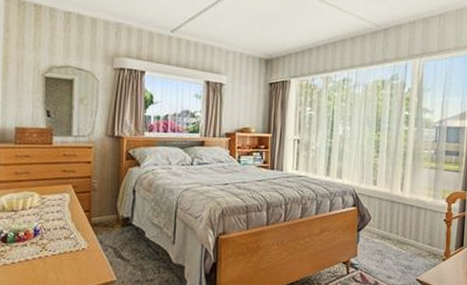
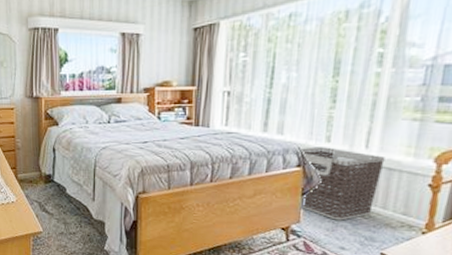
clothes hamper: none [353,189,415,253] -> present [298,147,385,221]

